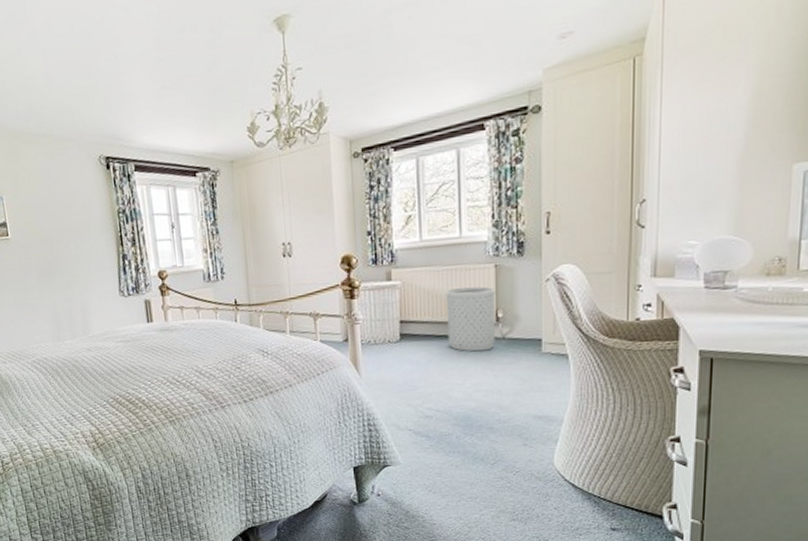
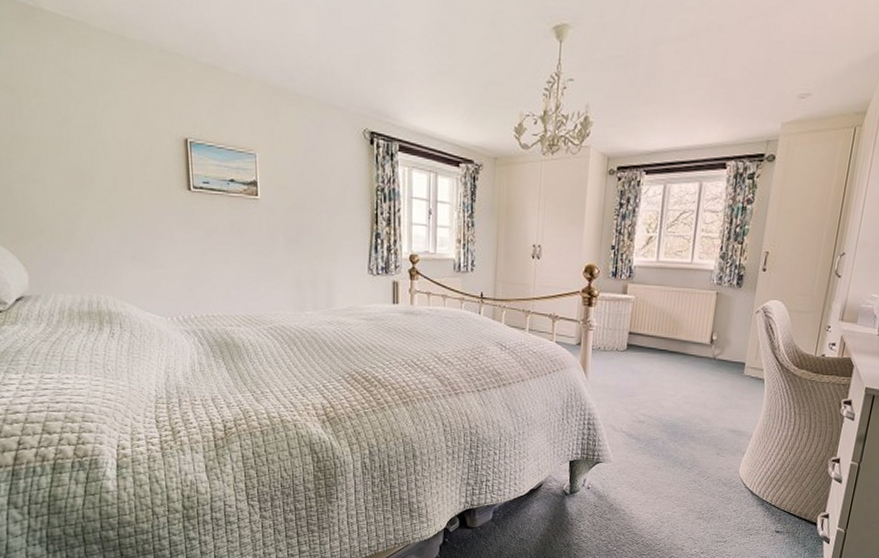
laundry basket: present [445,286,496,352] -> none [668,309,714,368]

